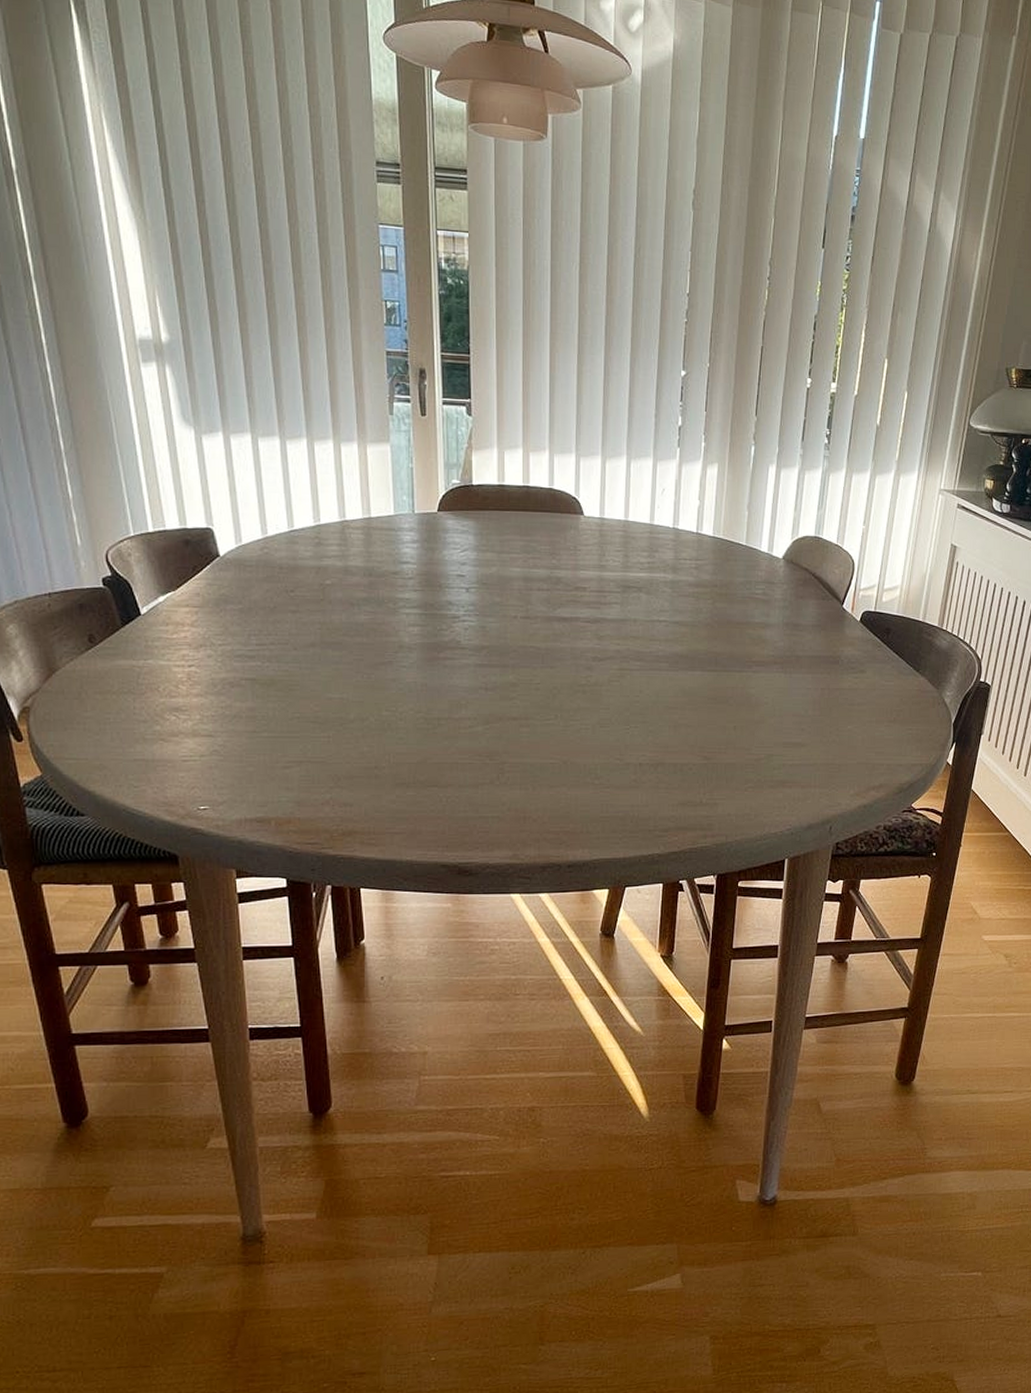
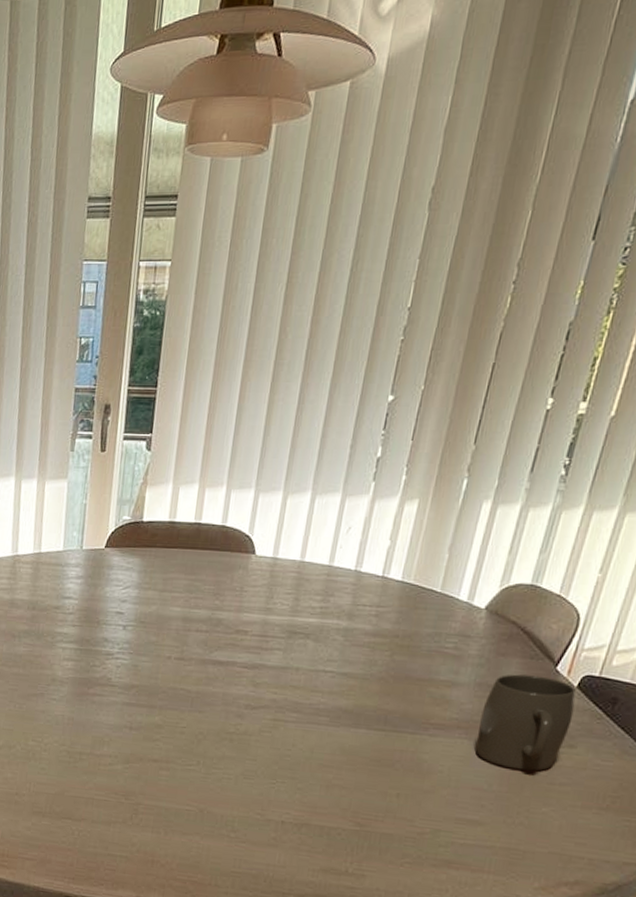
mug: none [791,613,860,695] -> present [476,674,576,772]

